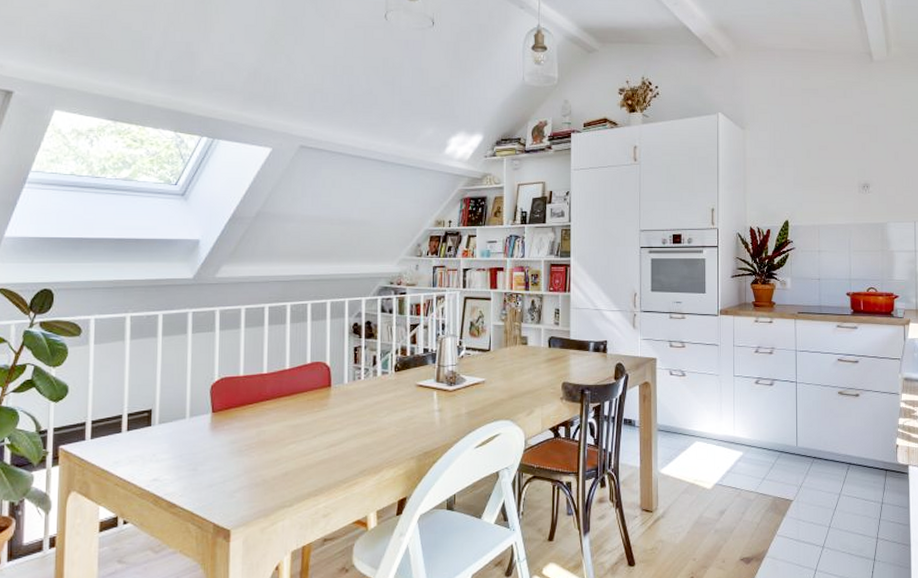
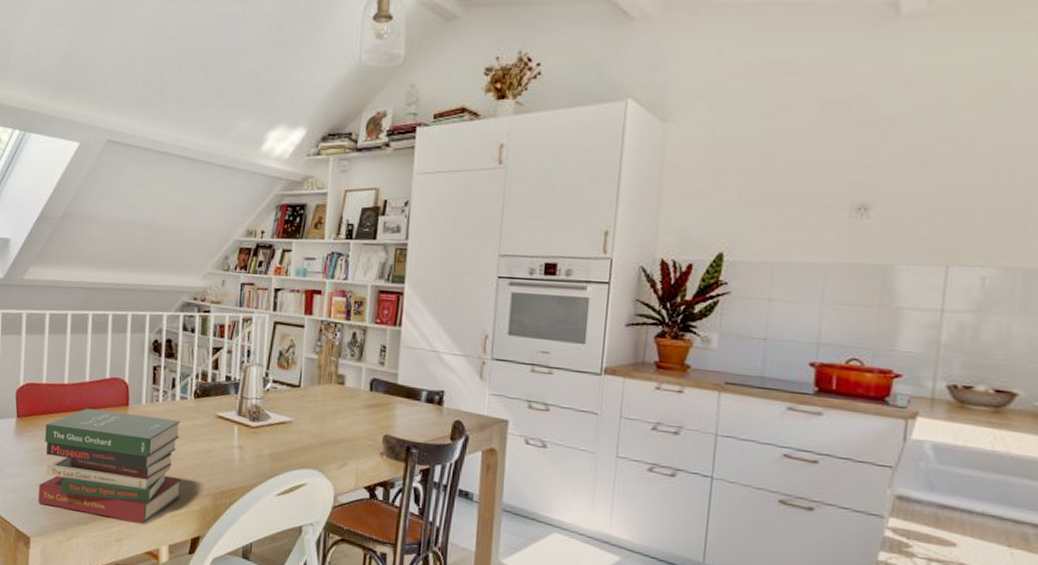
books: none [238,393,386,496] -> present [38,408,181,524]

